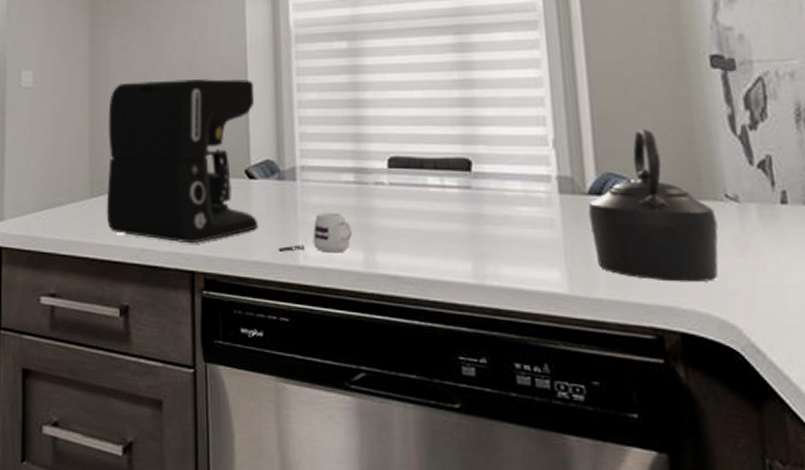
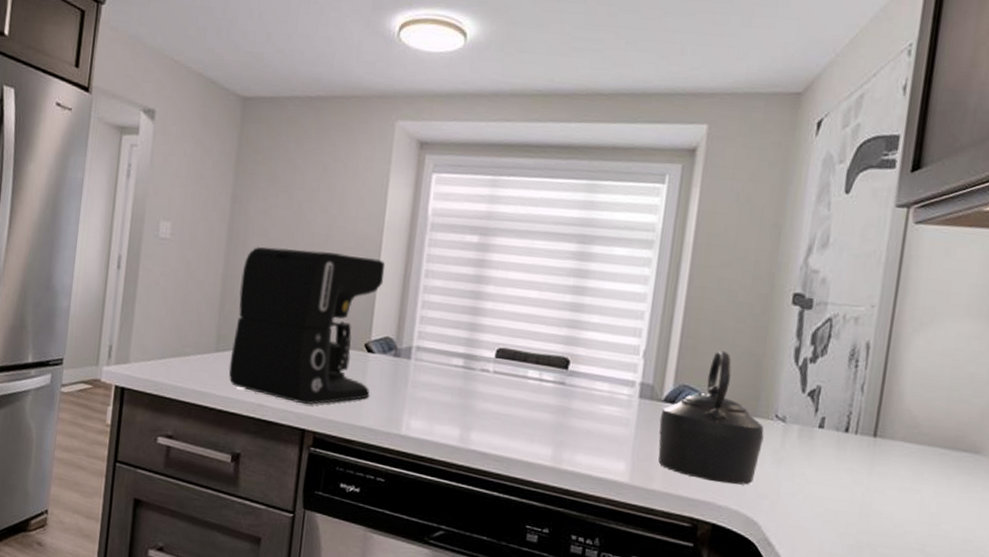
mug: present [278,212,352,253] -> none [384,390,454,428]

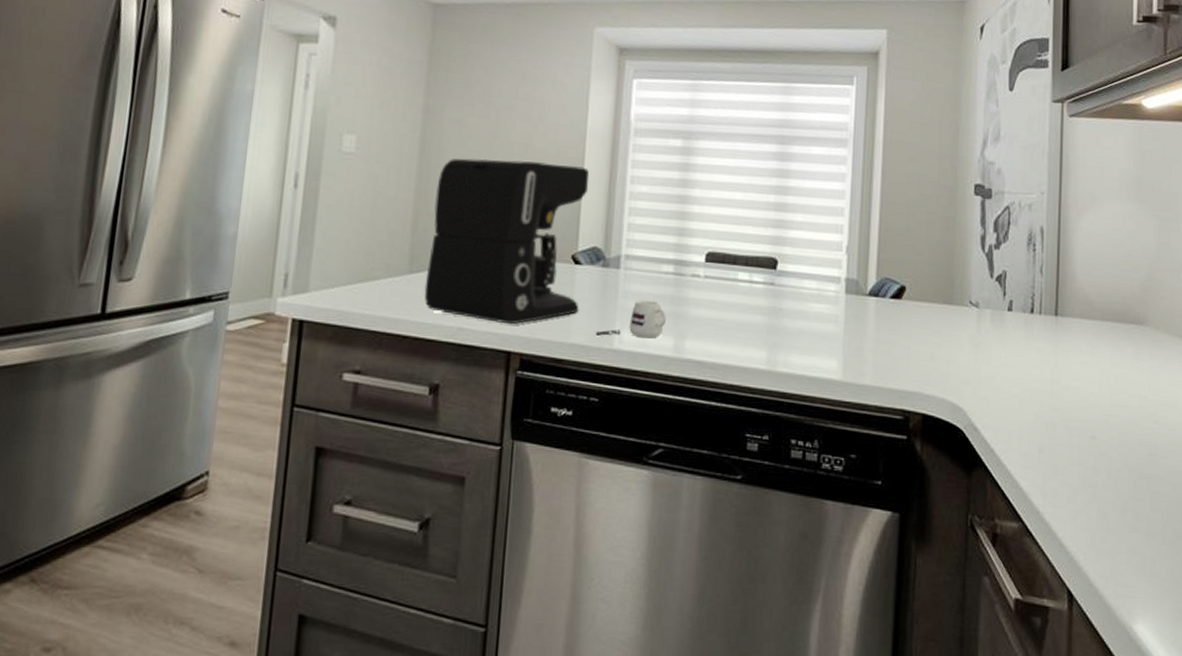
mug: none [384,390,454,428] -> present [595,300,666,339]
kettle: present [658,350,764,485] -> none [866,242,961,373]

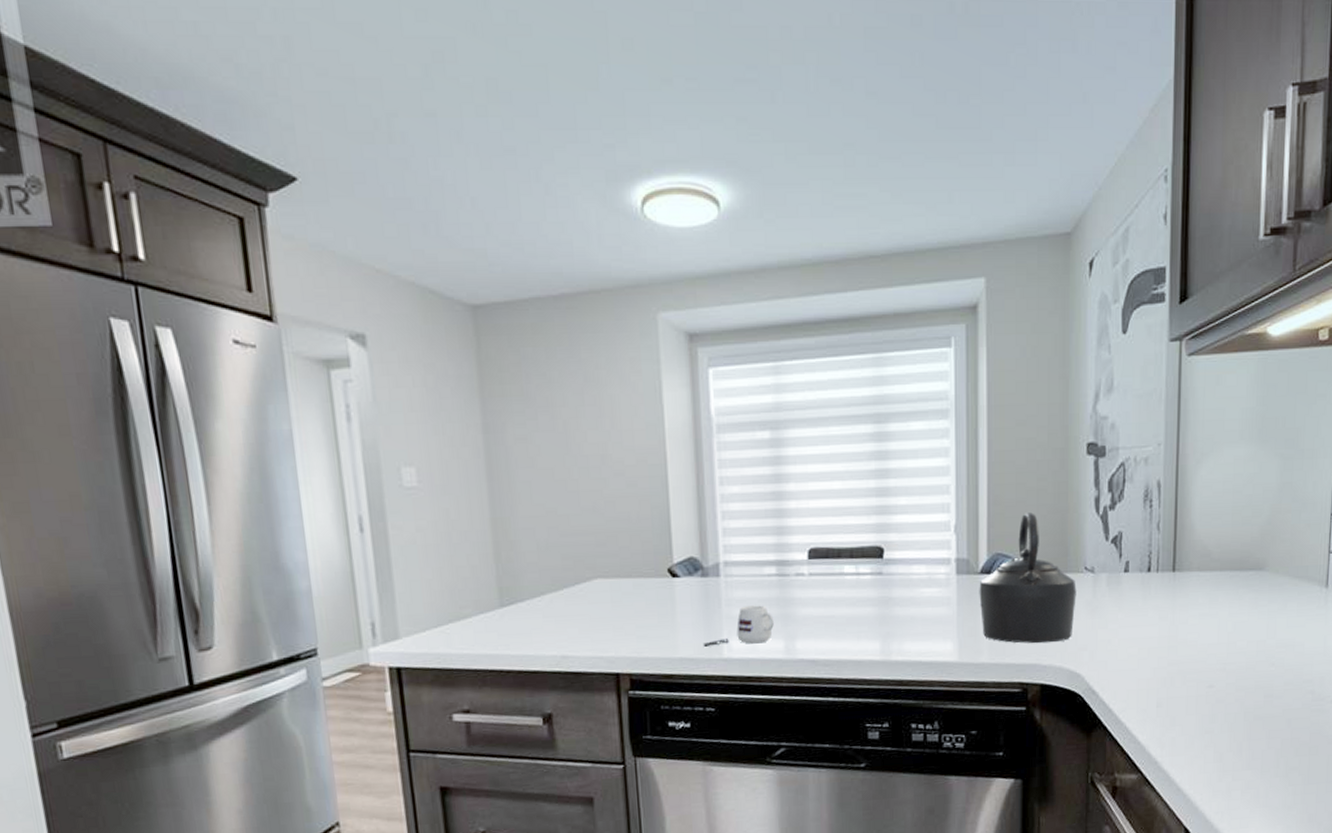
coffee maker: present [424,158,590,325] -> none [513,472,683,647]
kettle: none [866,242,961,373] -> present [979,512,1076,644]

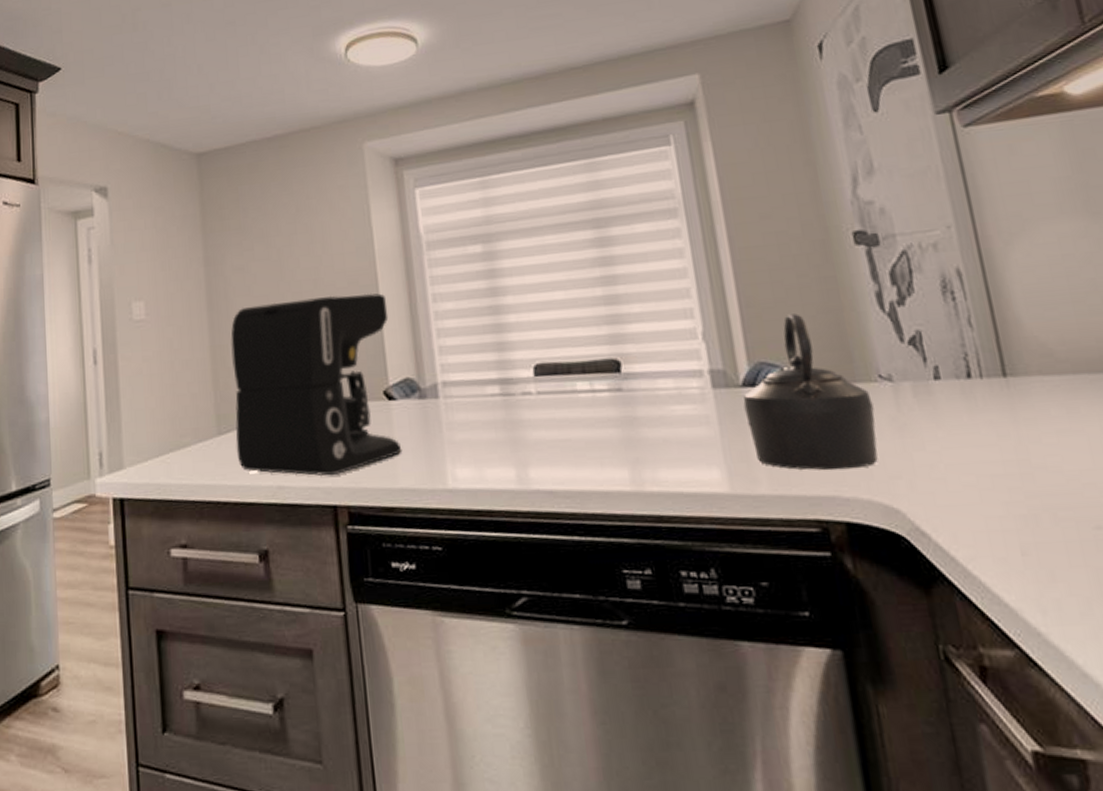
coffee maker: none [513,472,683,647] -> present [230,293,403,476]
mug: present [703,605,774,647] -> none [424,428,502,476]

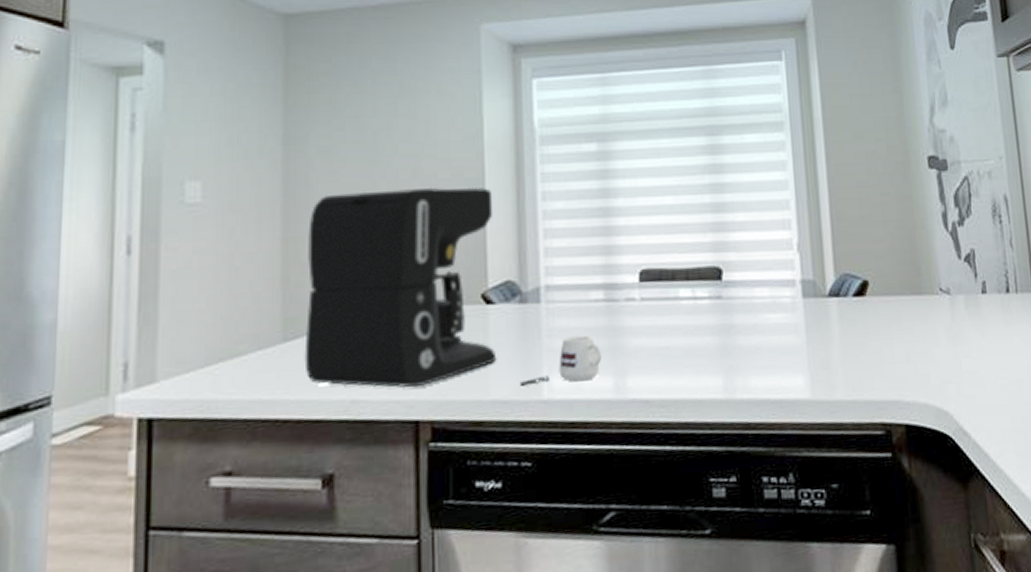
mug: none [424,428,502,476] -> present [519,335,601,386]
kettle: present [743,314,878,471] -> none [828,229,935,377]

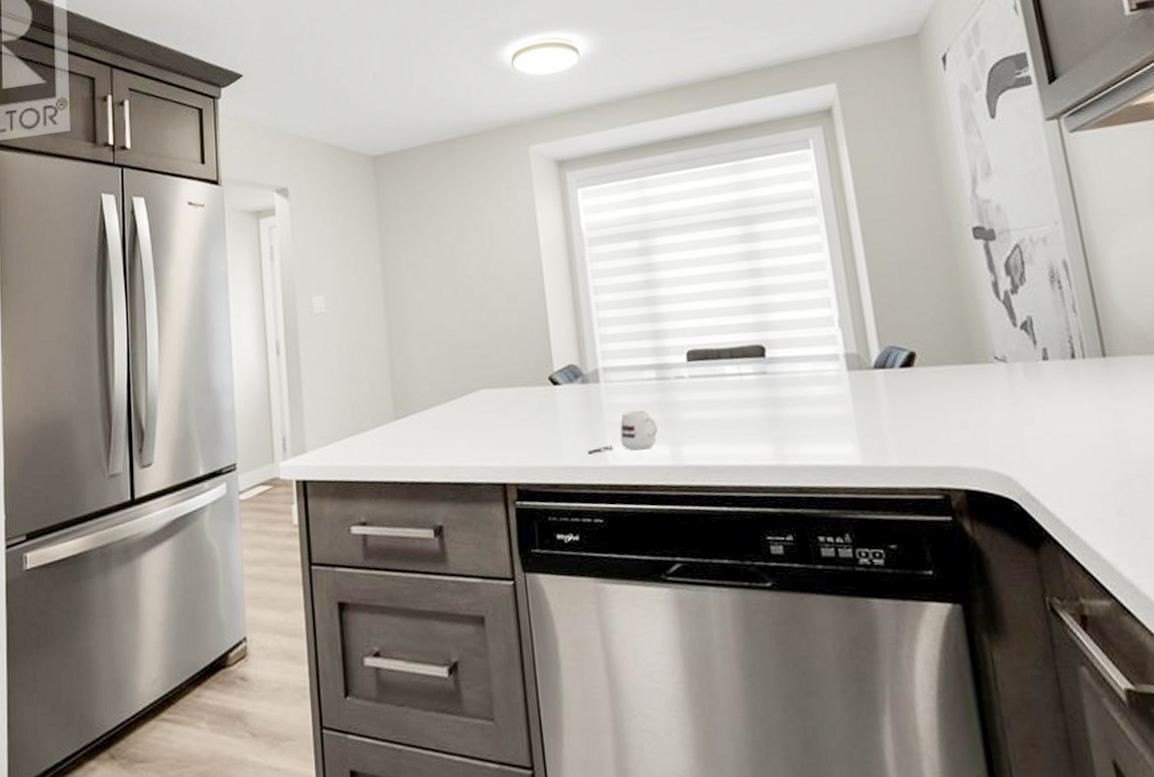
coffee maker: present [304,187,497,388] -> none [406,286,567,456]

